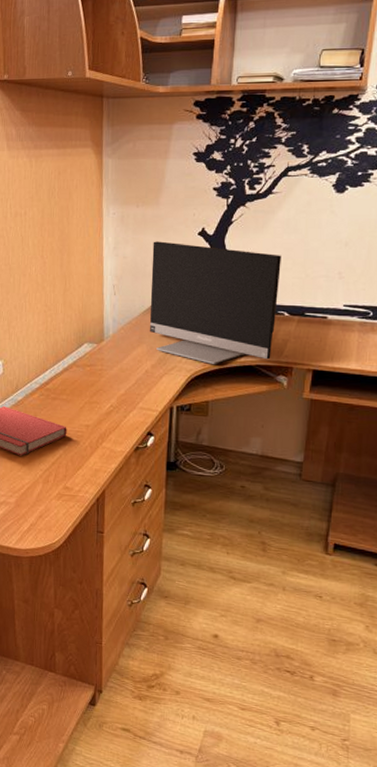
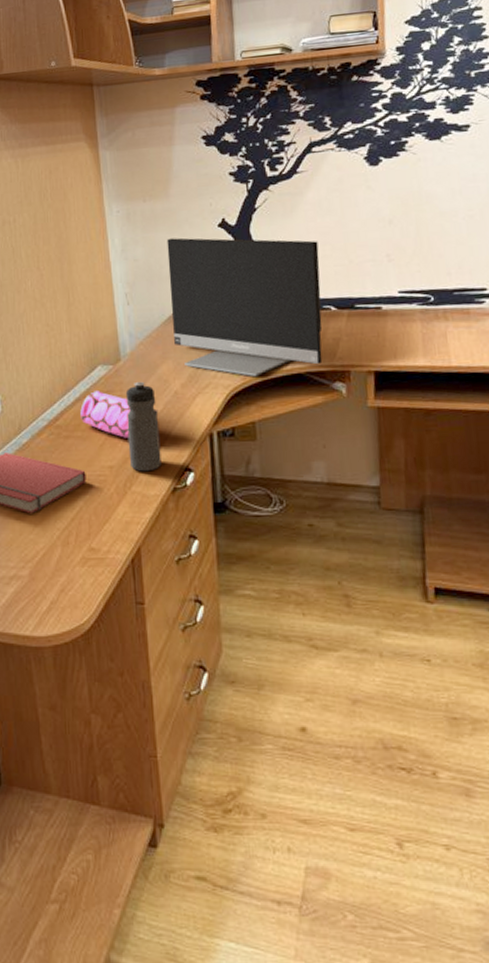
pencil case: none [67,364,131,404] -> present [80,391,158,438]
water bottle: none [103,359,130,432] -> present [125,381,162,472]

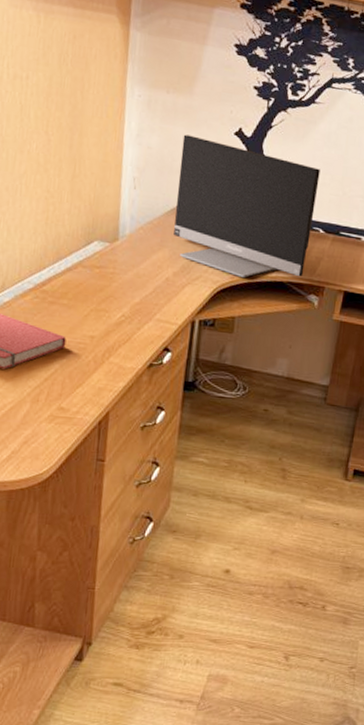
pencil case: present [80,391,158,438] -> none [69,264,148,313]
water bottle: present [125,381,162,472] -> none [112,262,147,346]

